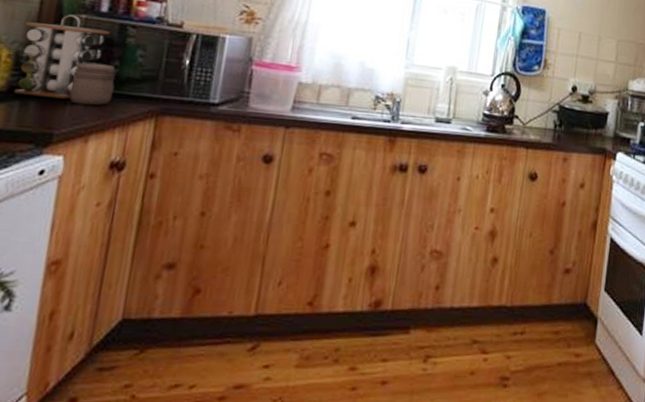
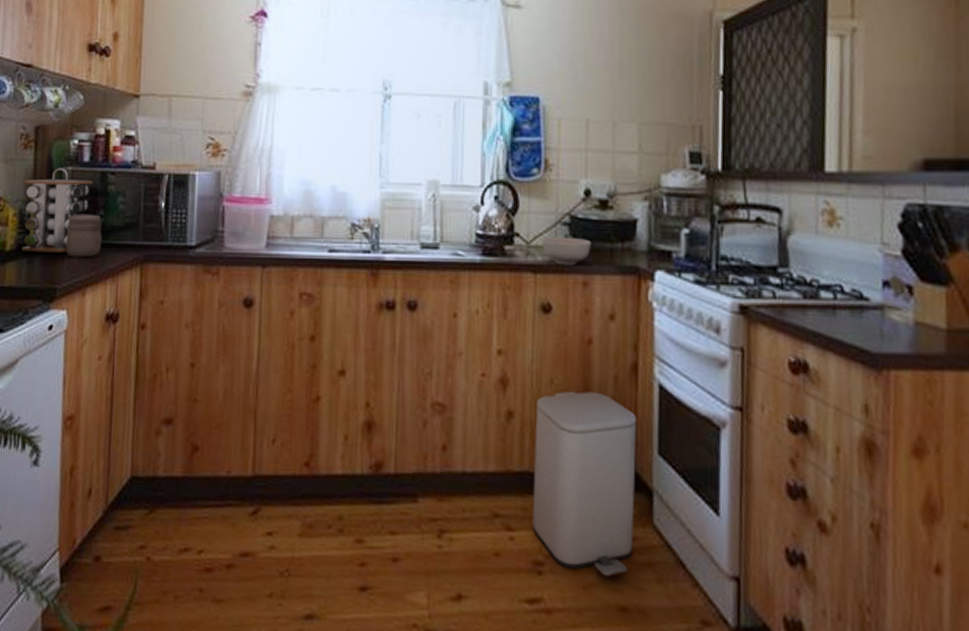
pedal bin: none [503,242,592,386] -> present [533,391,637,578]
bowl: none [535,120,574,145] -> present [542,236,592,266]

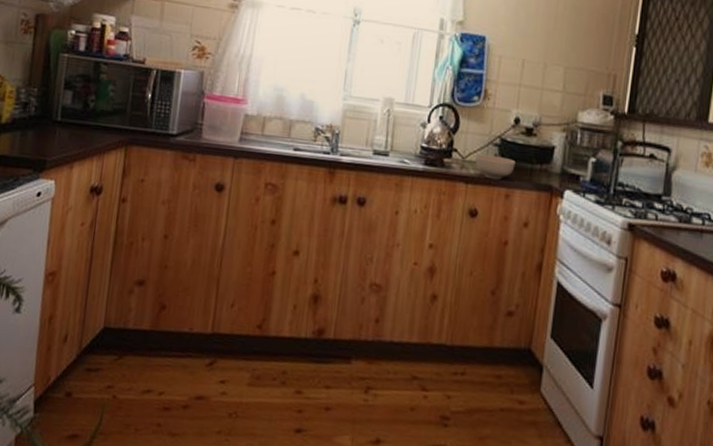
spice rack: present [21,167,94,254] -> none [16,53,87,130]
jar: present [65,214,102,258] -> none [57,97,93,136]
pedal bin: present [533,391,637,578] -> none [444,282,537,432]

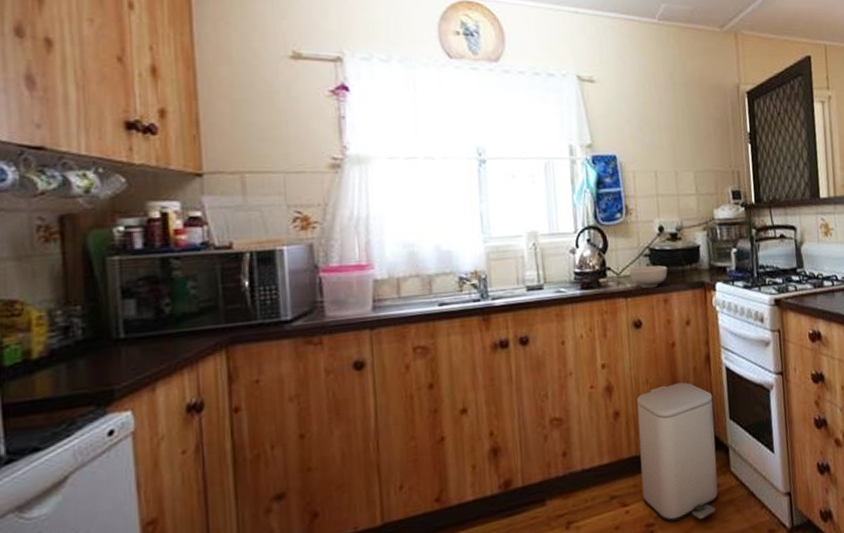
pedal bin: none [444,282,537,432] -> present [636,382,718,523]

